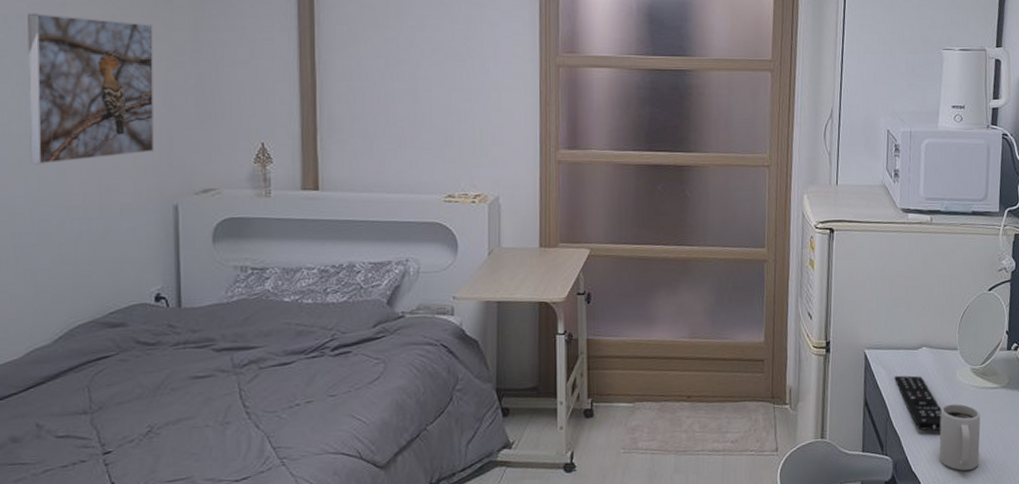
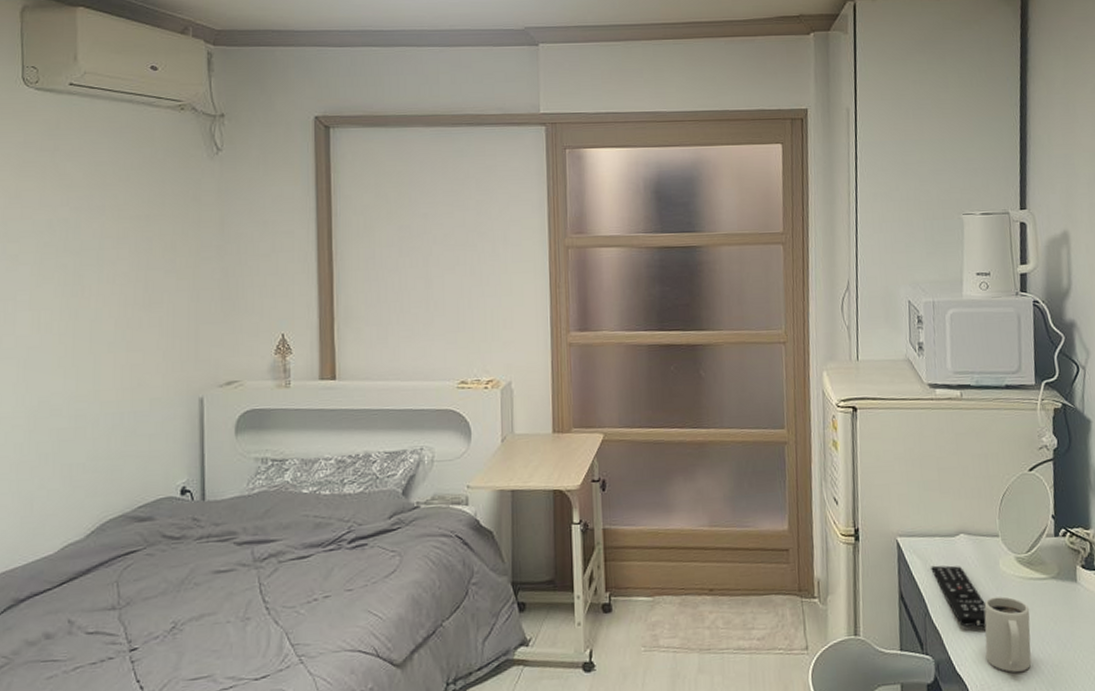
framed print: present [27,13,155,165] -> none [69,216,183,362]

